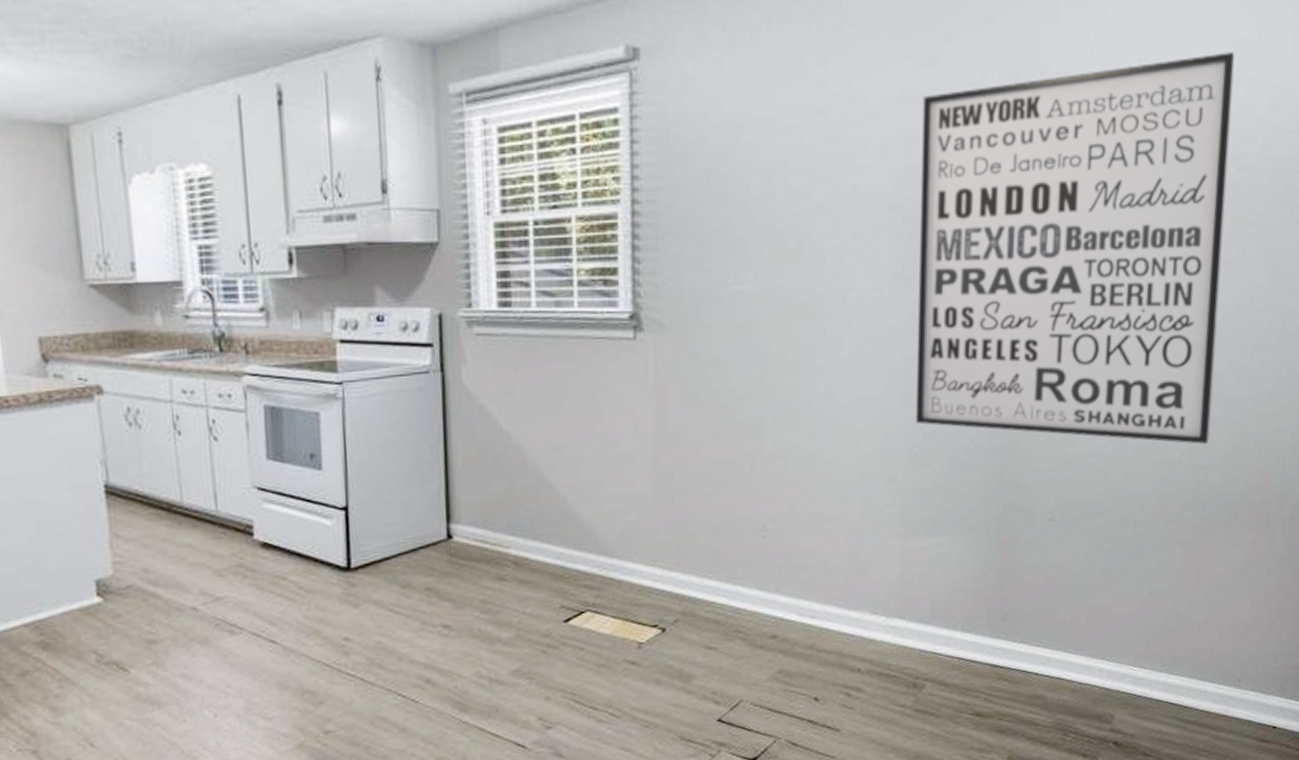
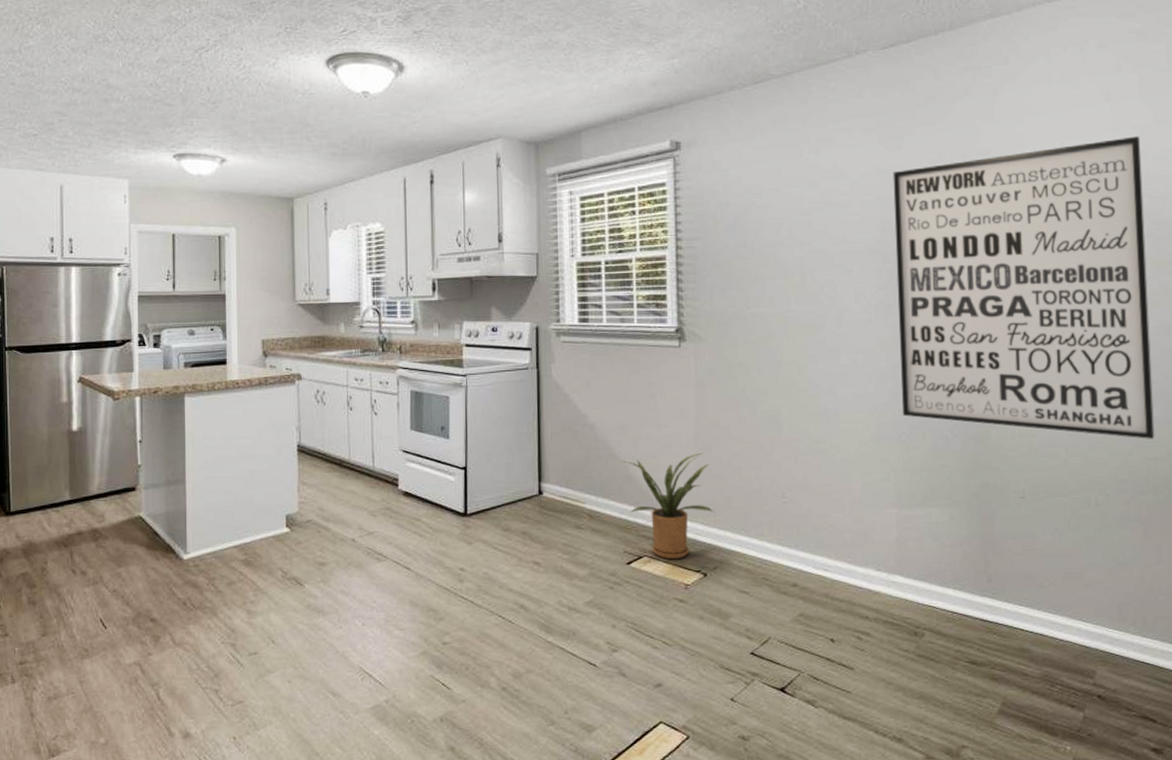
house plant: none [558,477,677,614] -> present [622,452,715,560]

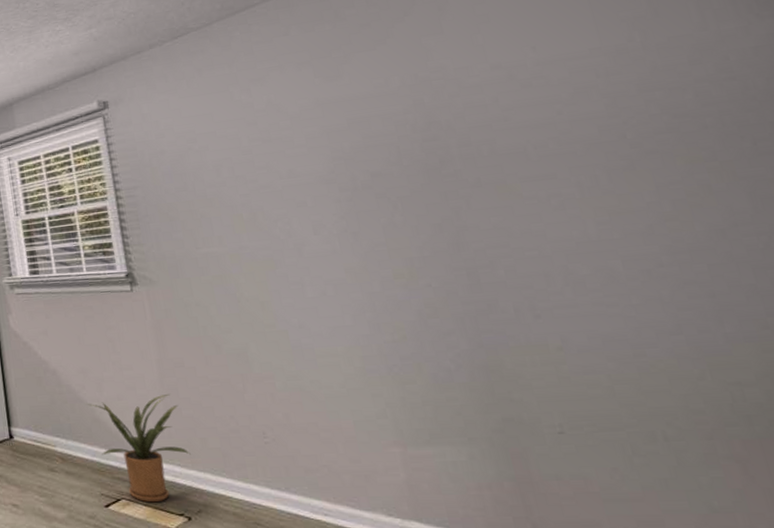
wall art: present [893,136,1155,439] -> none [335,28,732,361]

